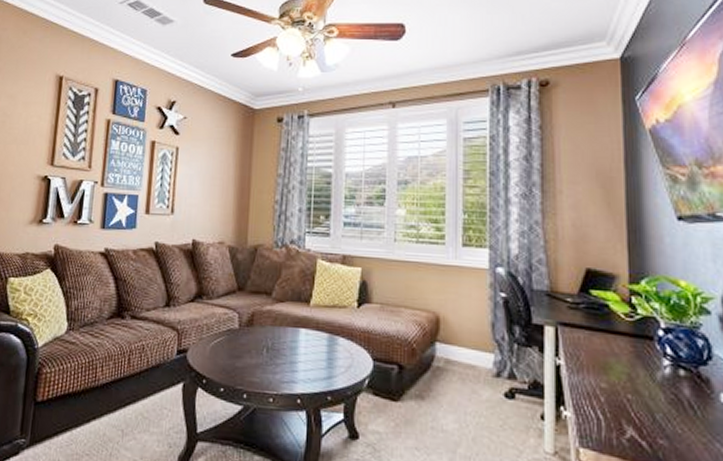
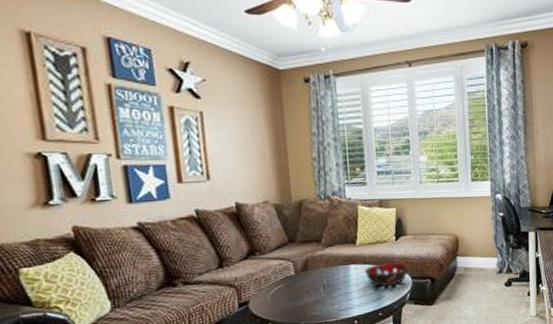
decorative bowl: none [315,333,372,365] -> present [364,262,410,287]

